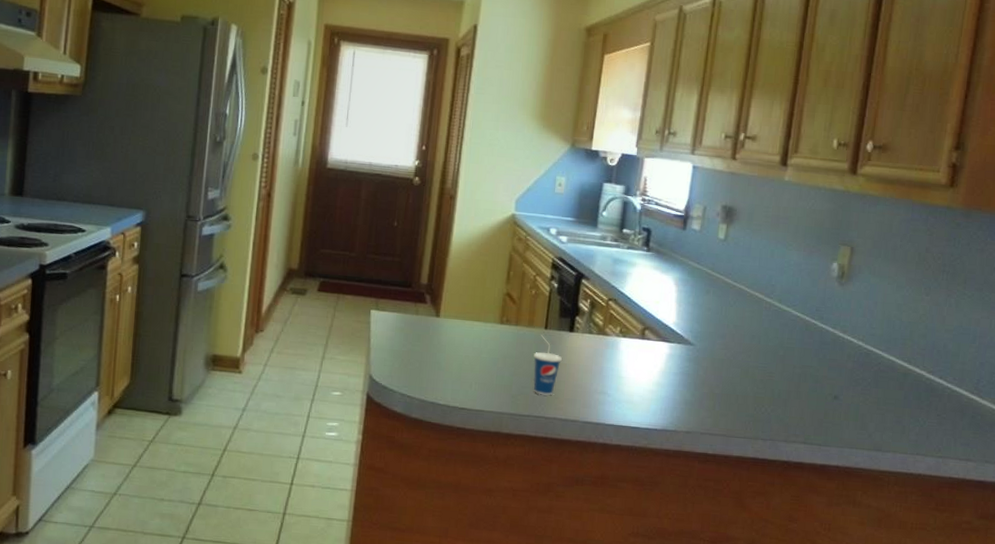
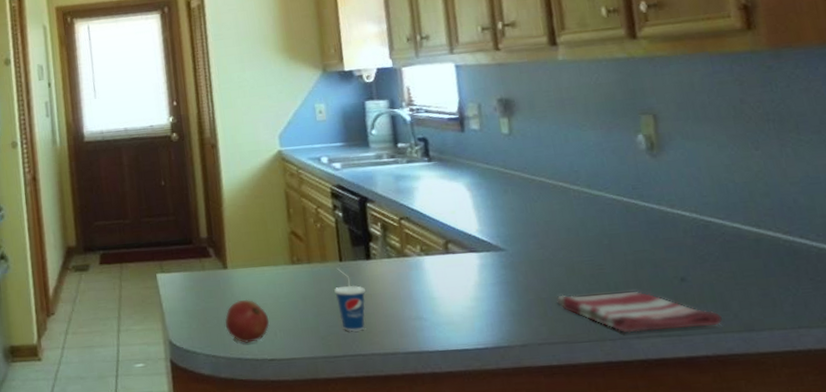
fruit: none [426,348,468,390] -> present [224,299,270,343]
dish towel: none [726,393,858,442] -> present [556,291,722,334]

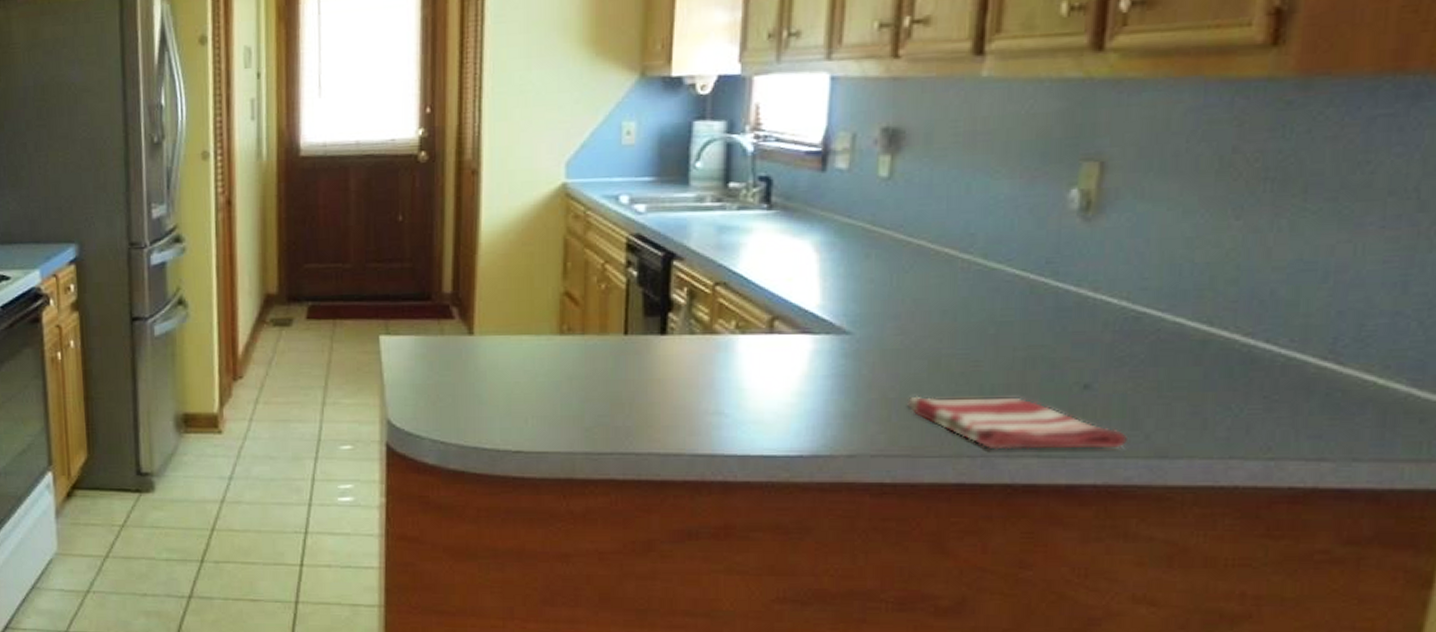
fruit: present [224,299,270,343] -> none [462,375,520,429]
cup: present [334,267,366,332] -> none [611,342,652,424]

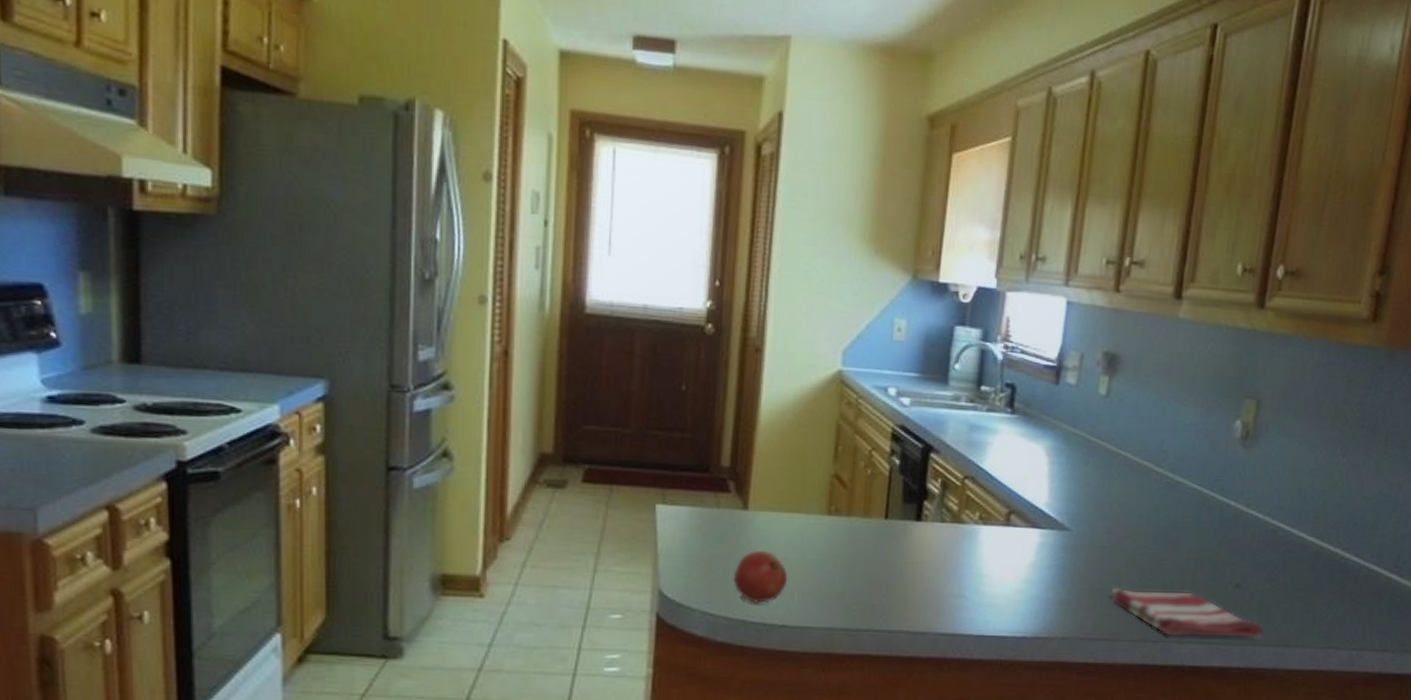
fruit: none [462,375,520,429] -> present [733,550,788,603]

